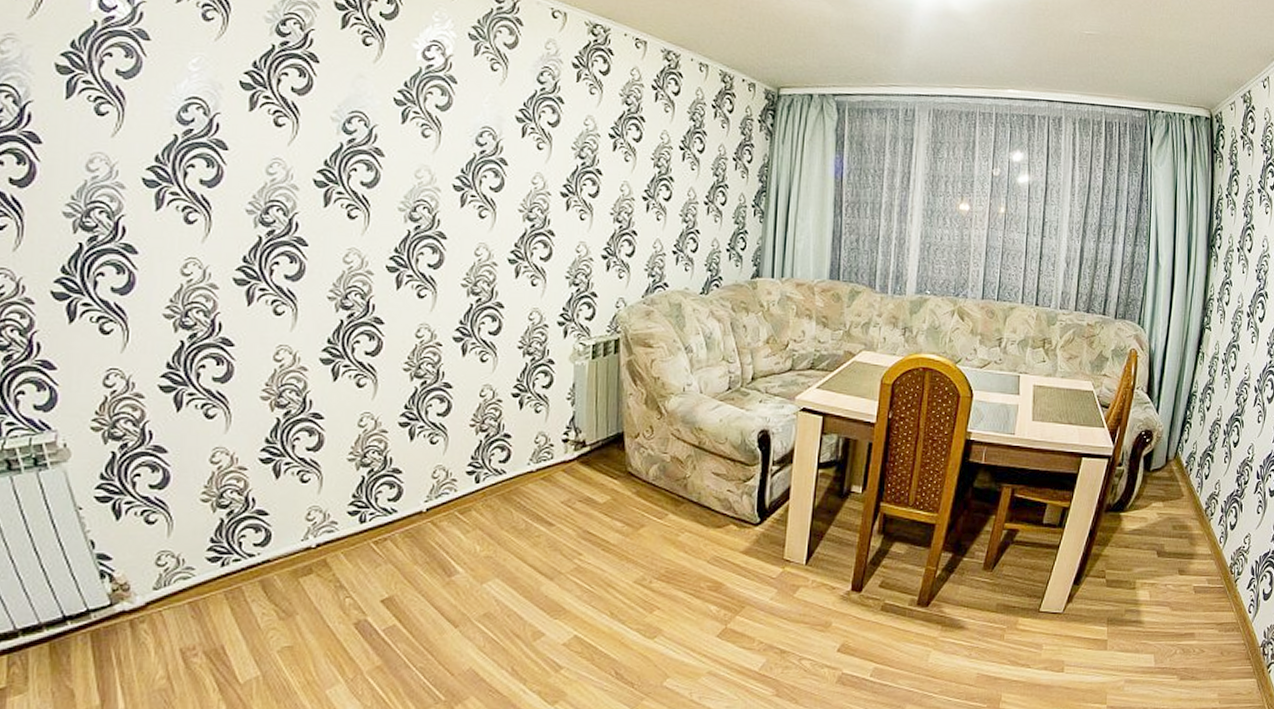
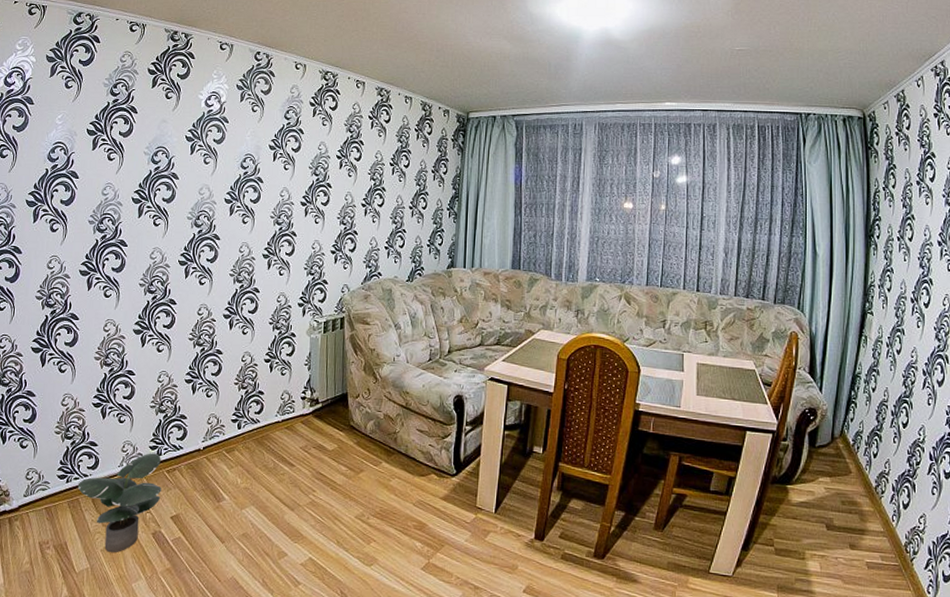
potted plant: none [238,520,367,654] -> present [77,453,162,553]

